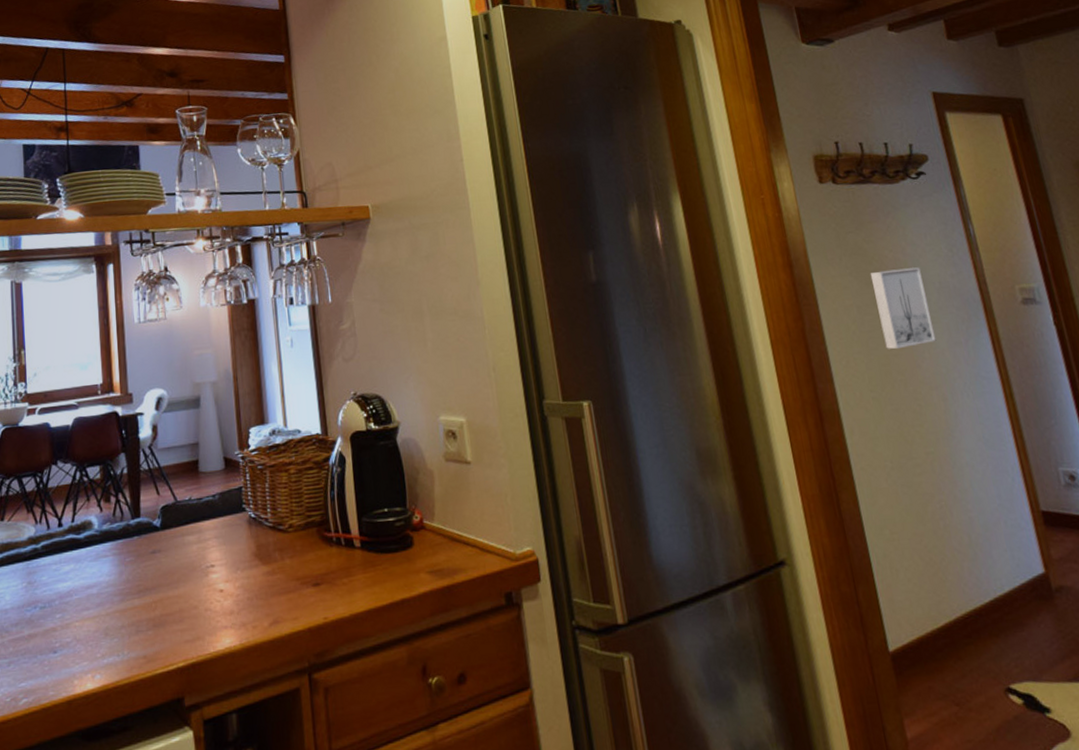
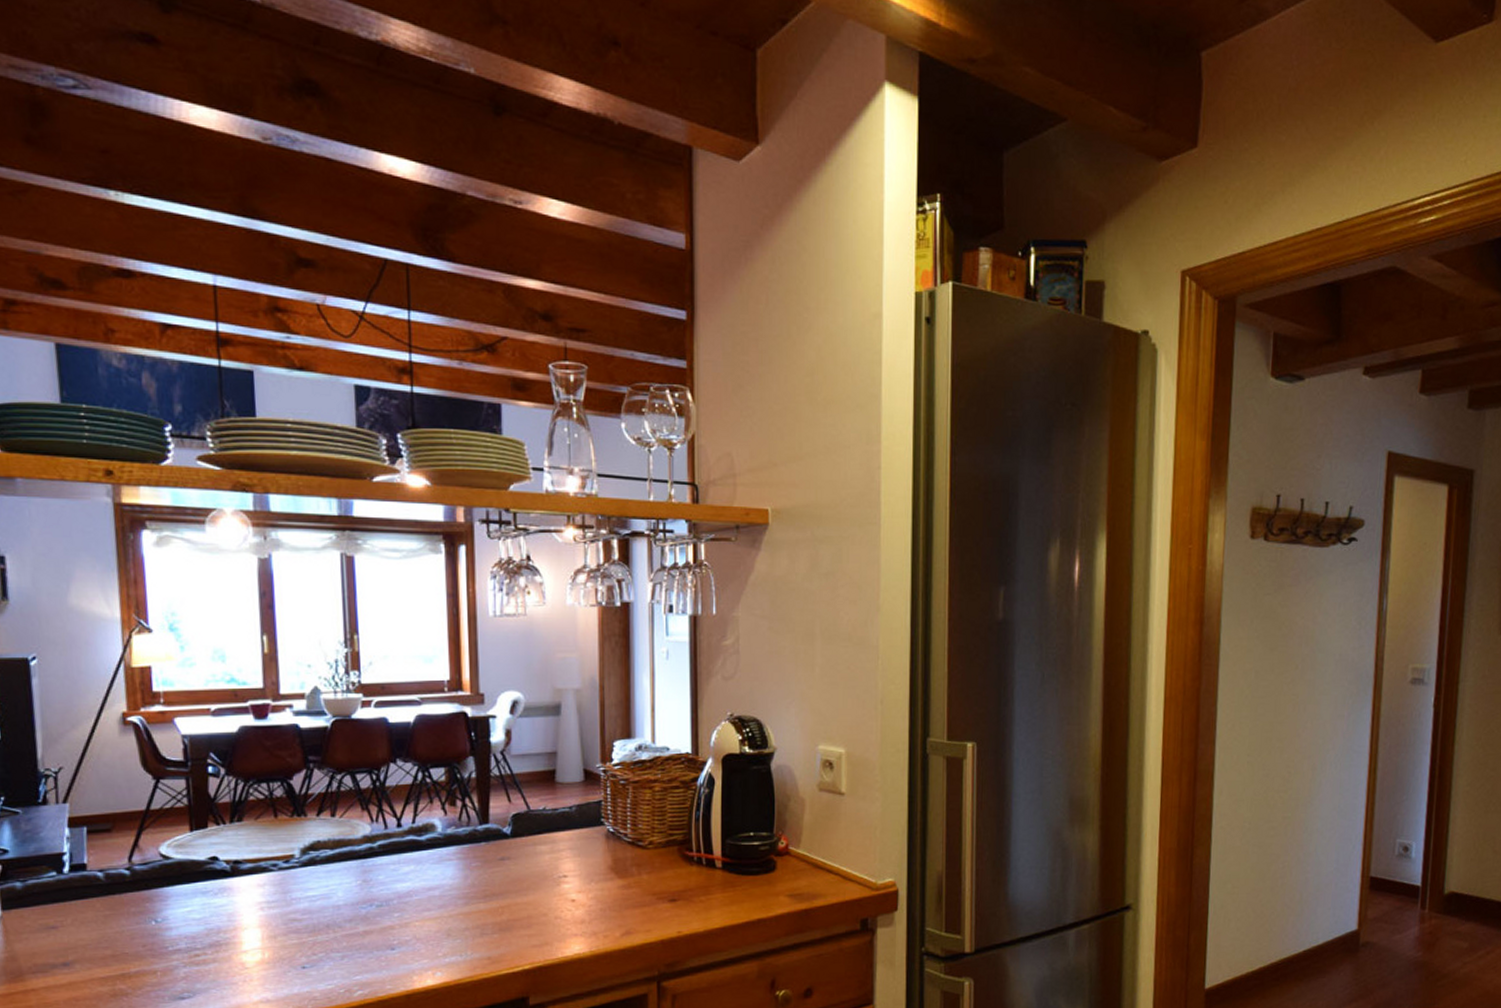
wall art: present [870,267,936,349] -> none [1272,637,1326,716]

